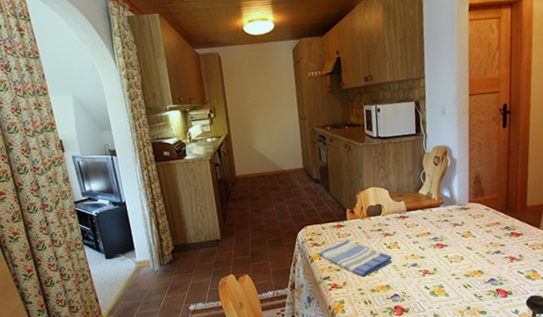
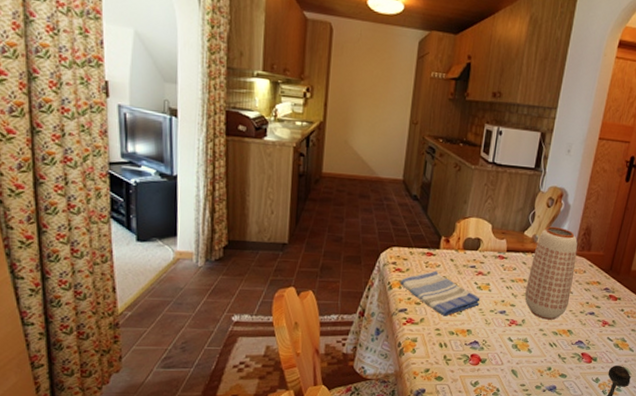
vase: none [431,180,474,265] -> present [525,226,578,320]

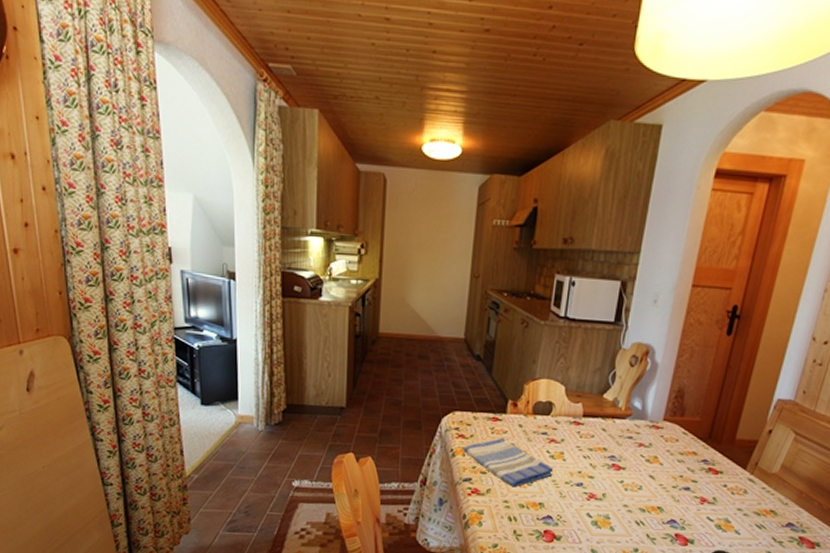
vase: present [525,226,578,320] -> none [605,388,668,495]

